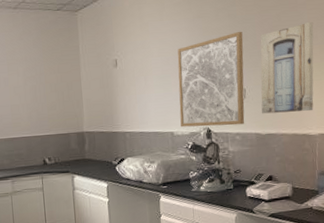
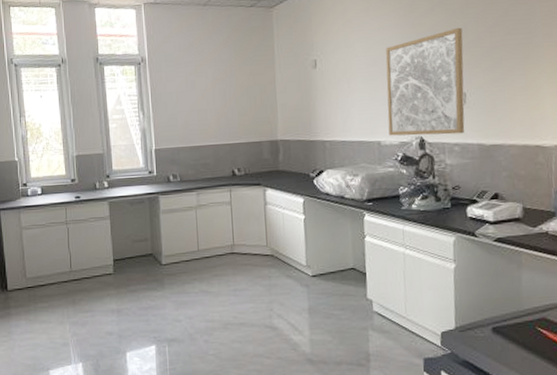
wall art: present [260,22,314,114] -> none [483,16,549,122]

